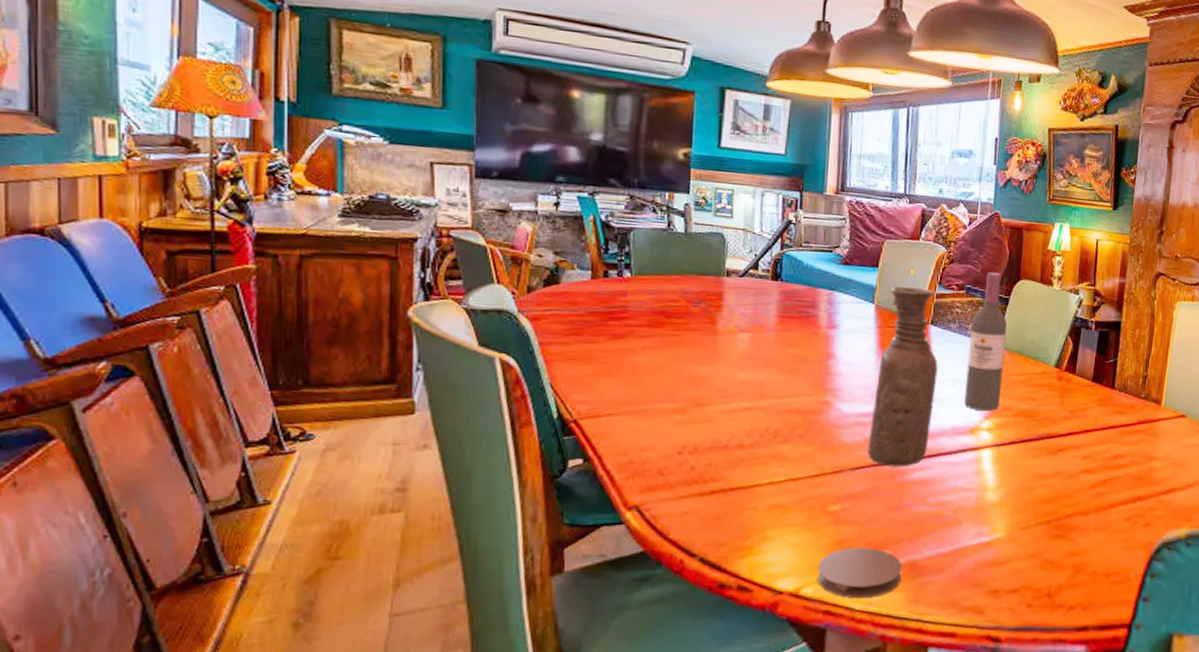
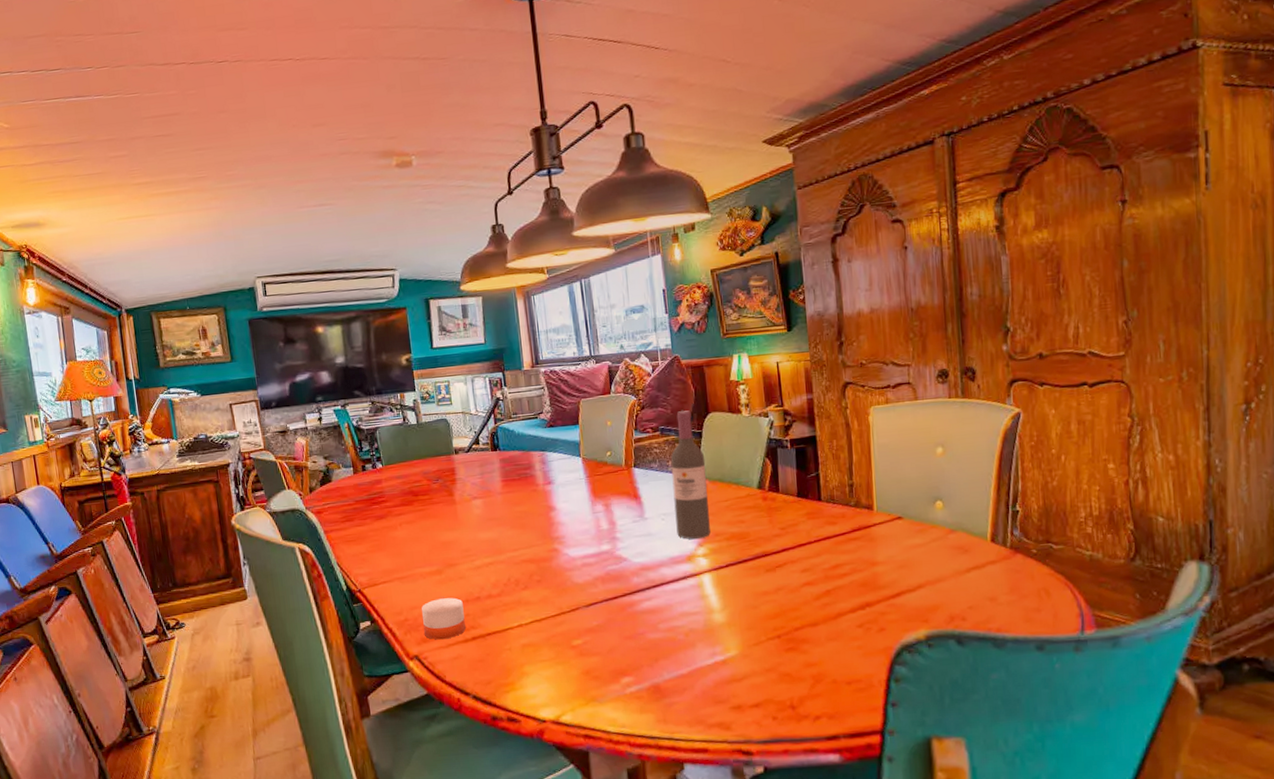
candle: none [652,442,706,490] -> present [422,597,466,640]
coaster: present [817,547,903,599] -> none [572,675,649,723]
vase: present [867,286,938,467] -> none [593,436,651,601]

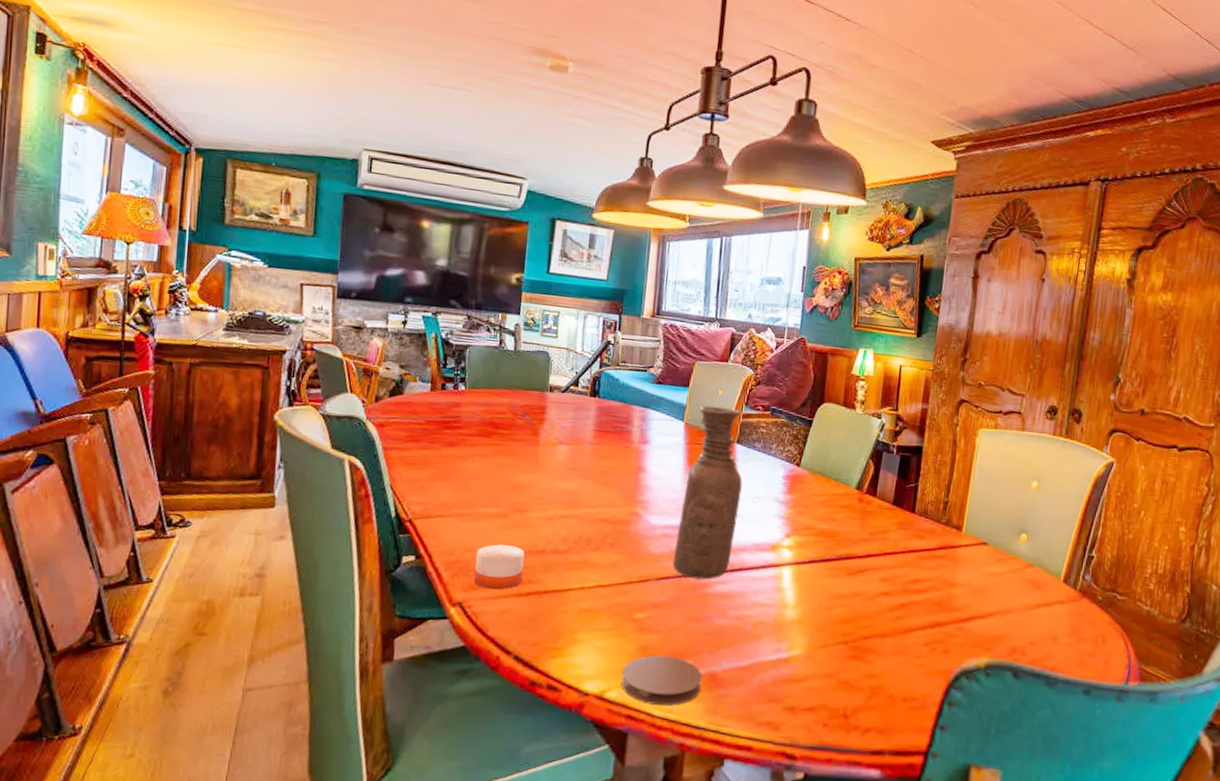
coaster: none [572,675,649,723] -> present [621,655,703,706]
vase: none [593,436,651,601] -> present [673,405,743,580]
wine bottle: present [670,410,711,539] -> none [766,394,811,529]

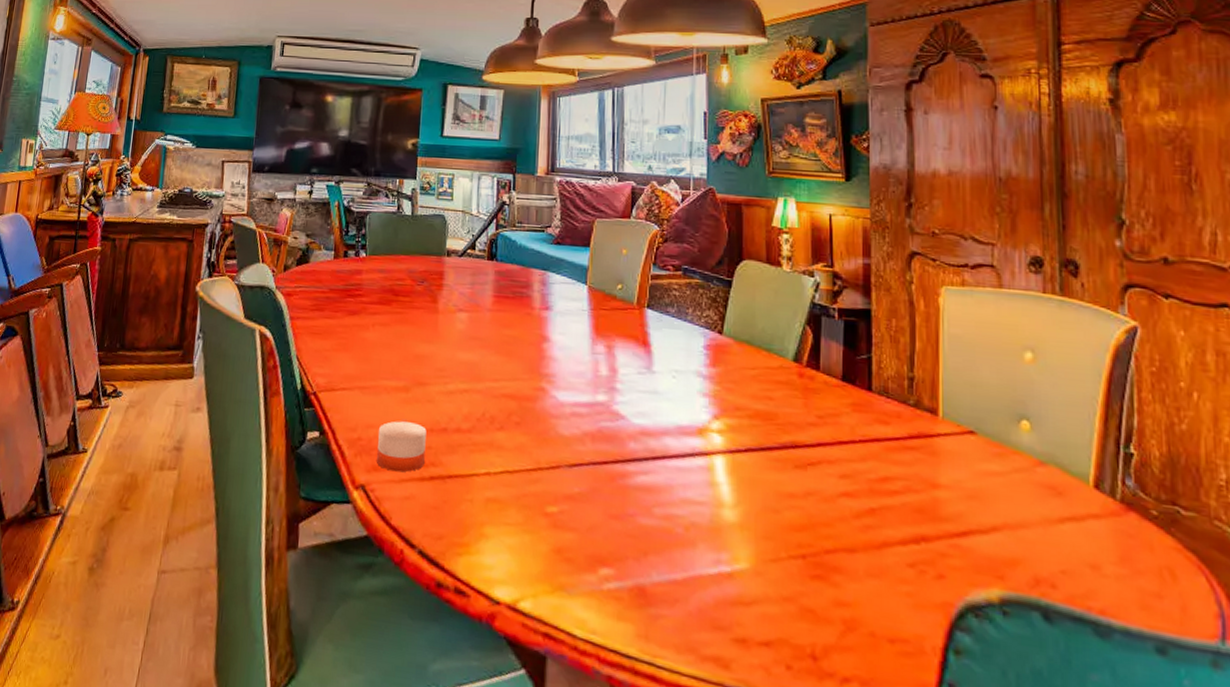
coaster: present [621,655,703,706] -> none [535,559,630,625]
vase: present [673,405,743,580] -> none [585,266,657,469]

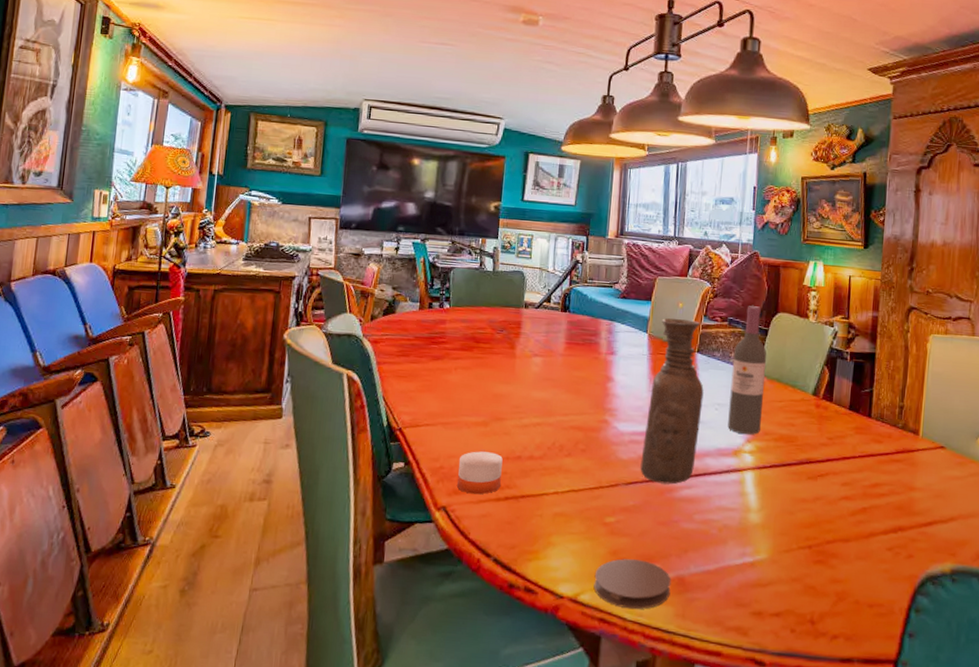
coaster: none [535,559,630,625] -> present [593,558,672,610]
vase: none [585,266,657,469] -> present [640,317,704,484]
wine bottle: none [689,252,733,409] -> present [728,306,767,435]

